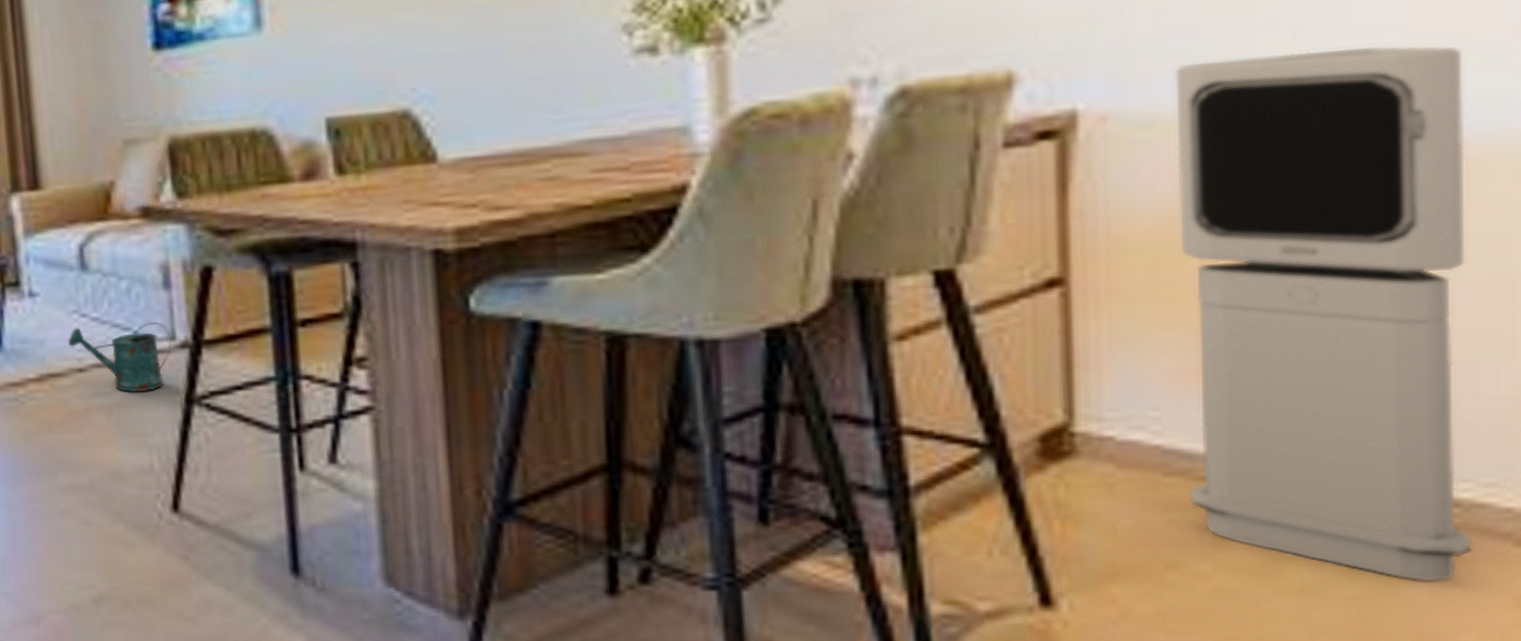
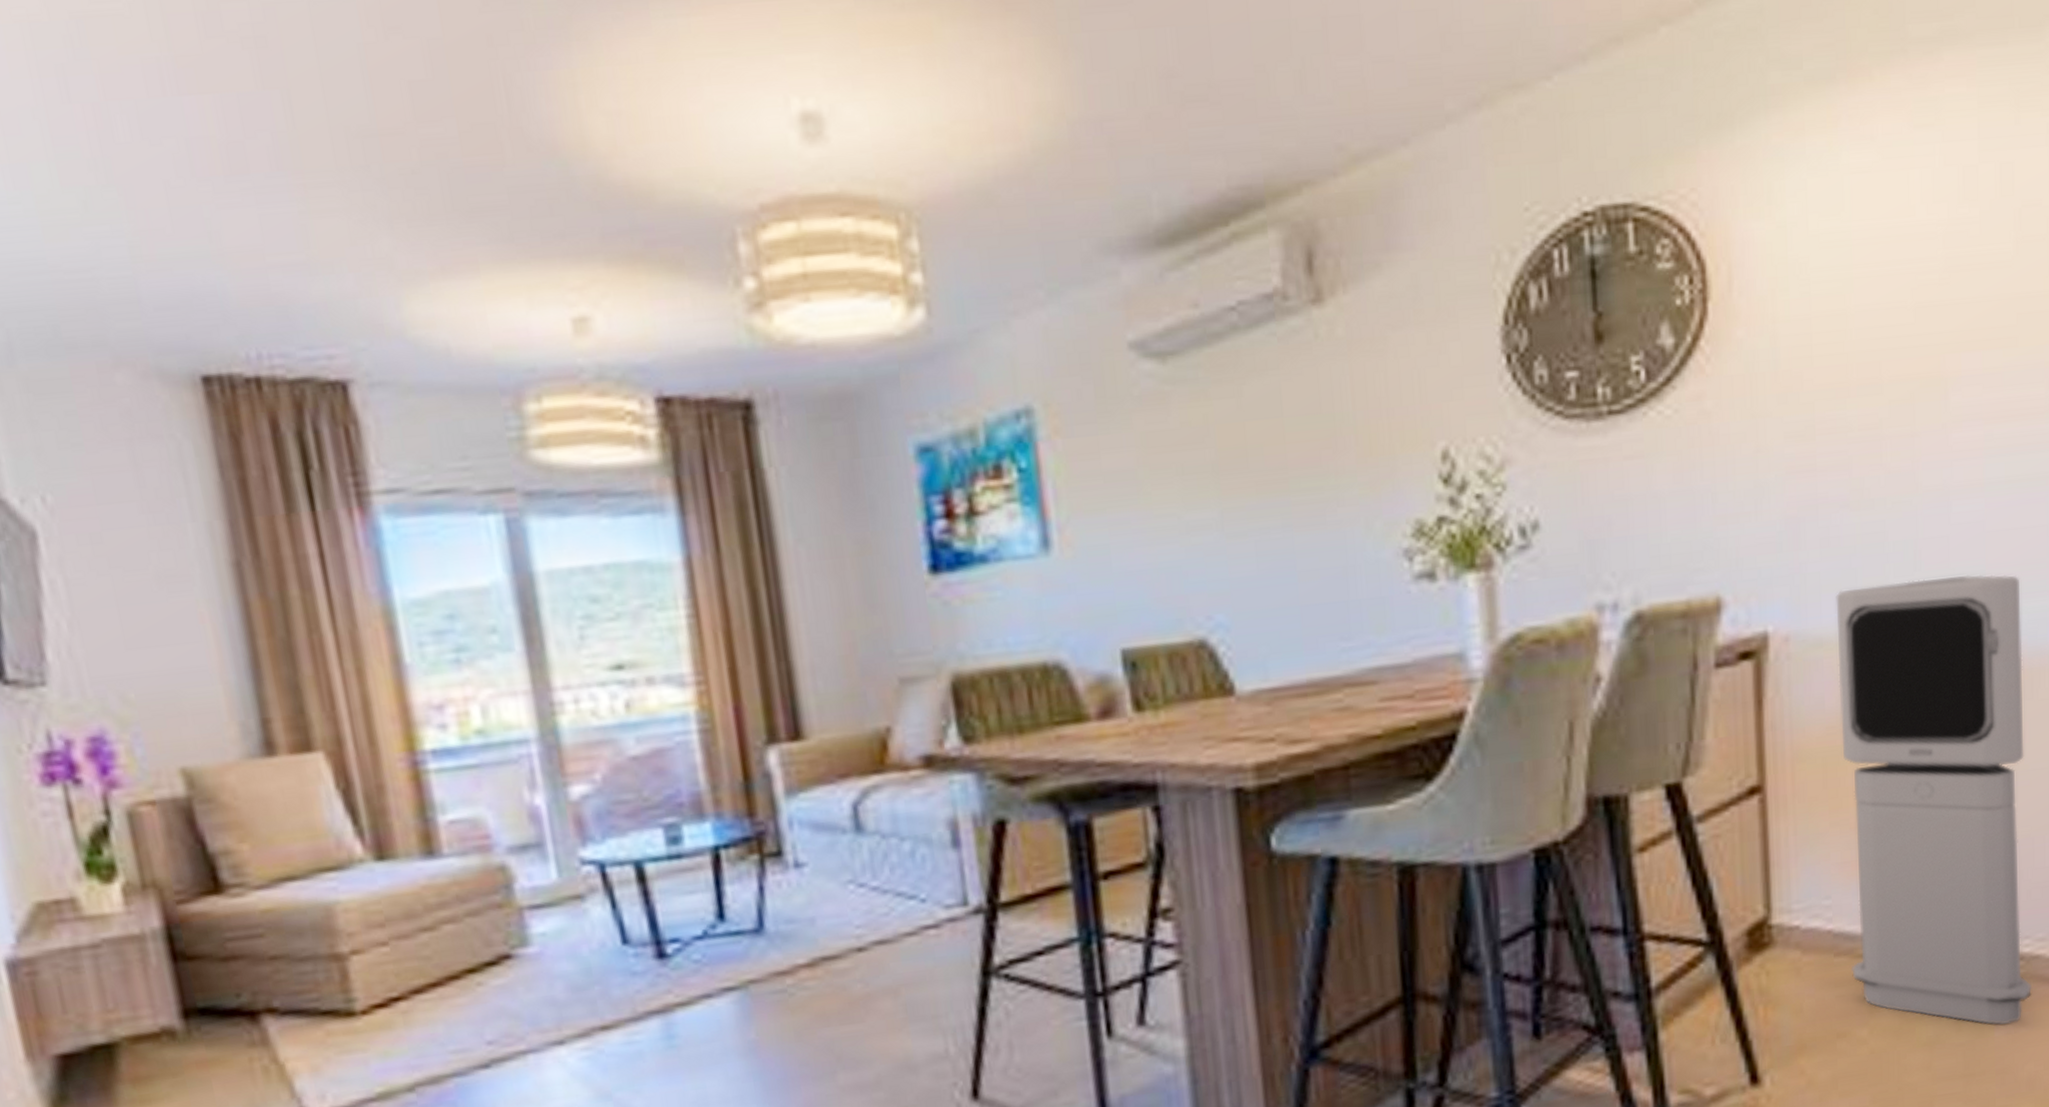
watering can: present [68,321,172,393] -> none [844,885,964,971]

